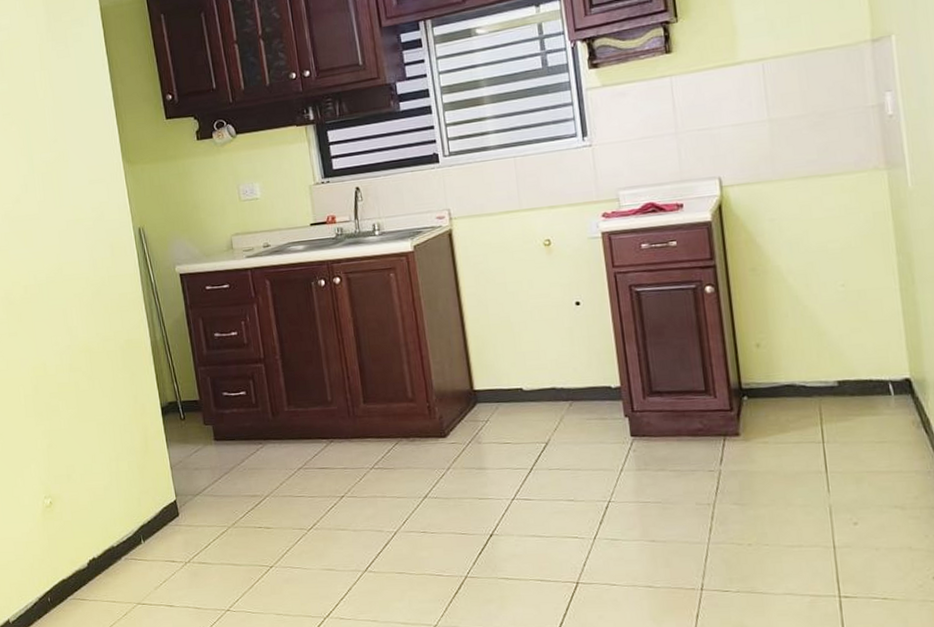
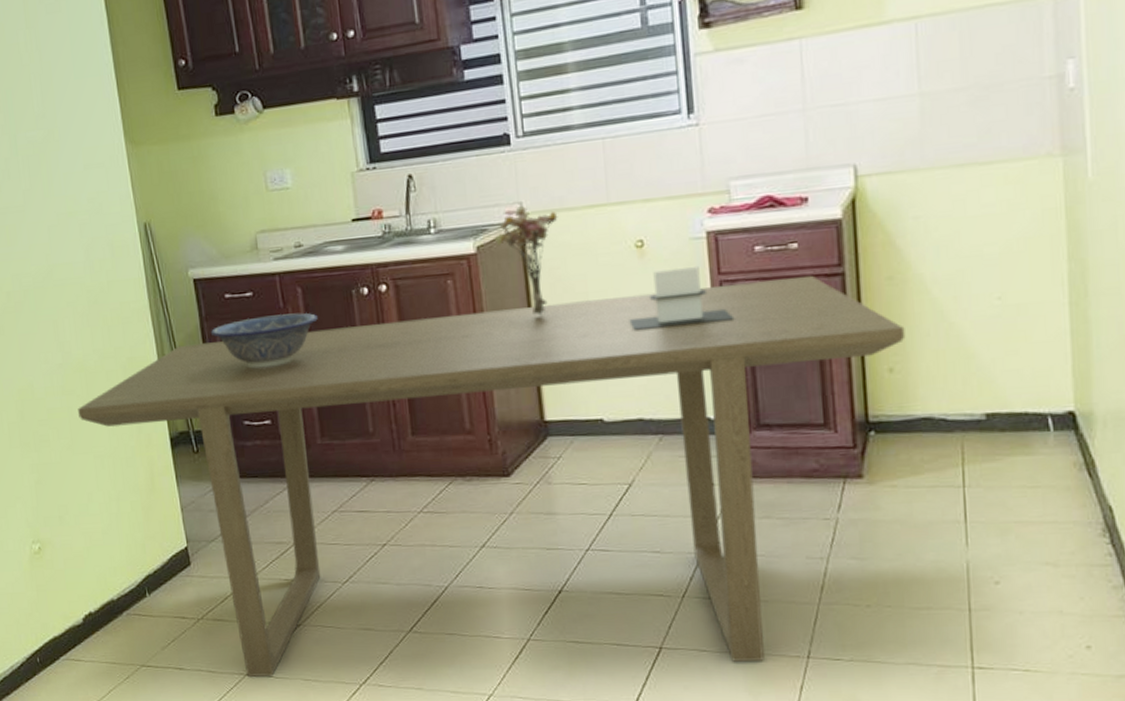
dining table: none [83,267,768,612] -> present [78,275,906,677]
decorative bowl: none [195,301,284,349] -> present [211,312,318,369]
bouquet: none [428,212,480,302] -> present [494,206,558,316]
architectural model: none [541,260,628,314] -> present [629,265,735,330]

